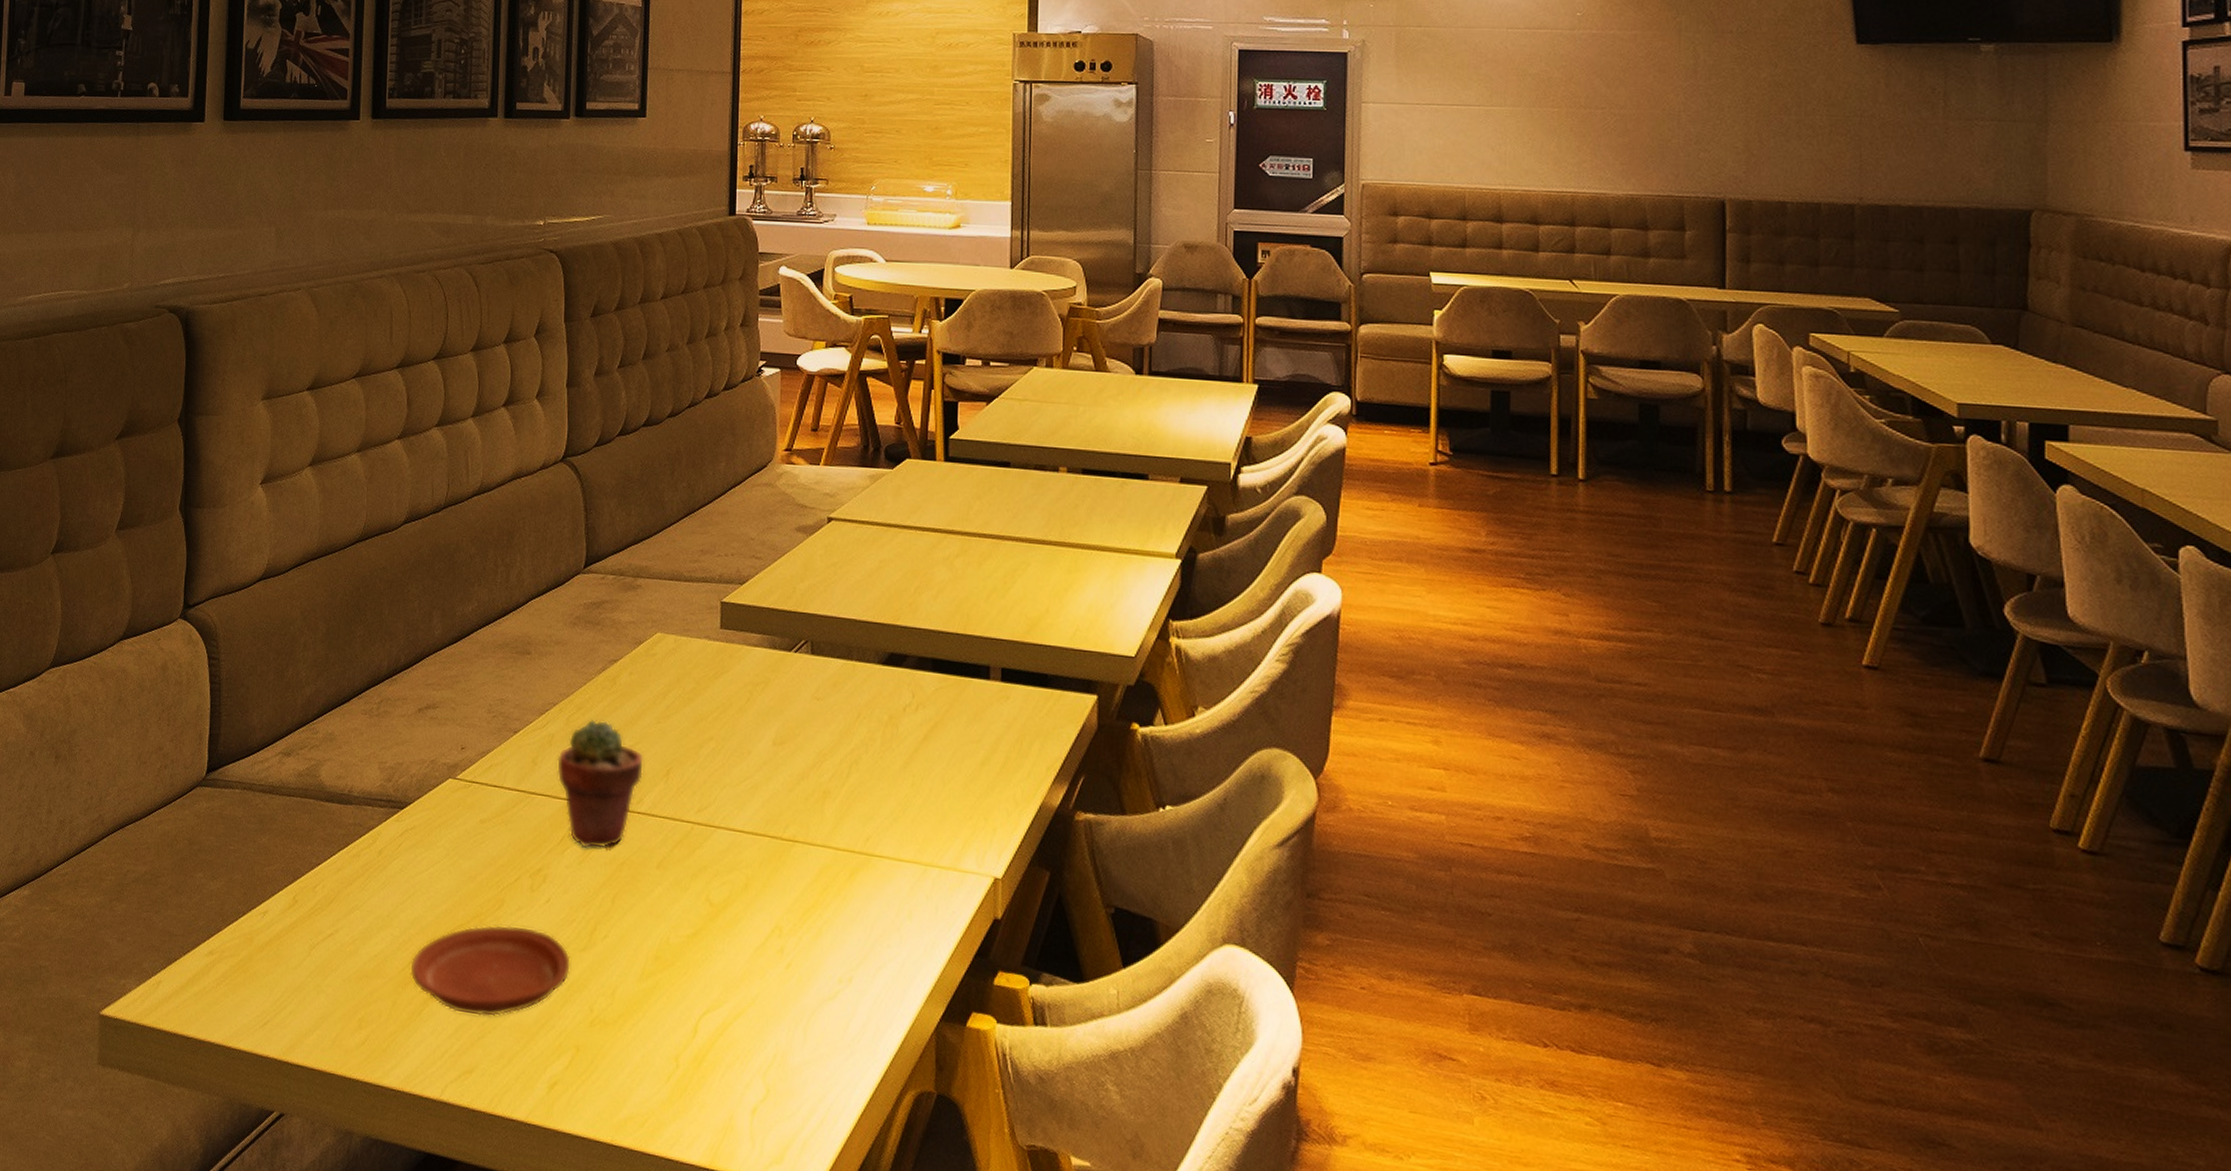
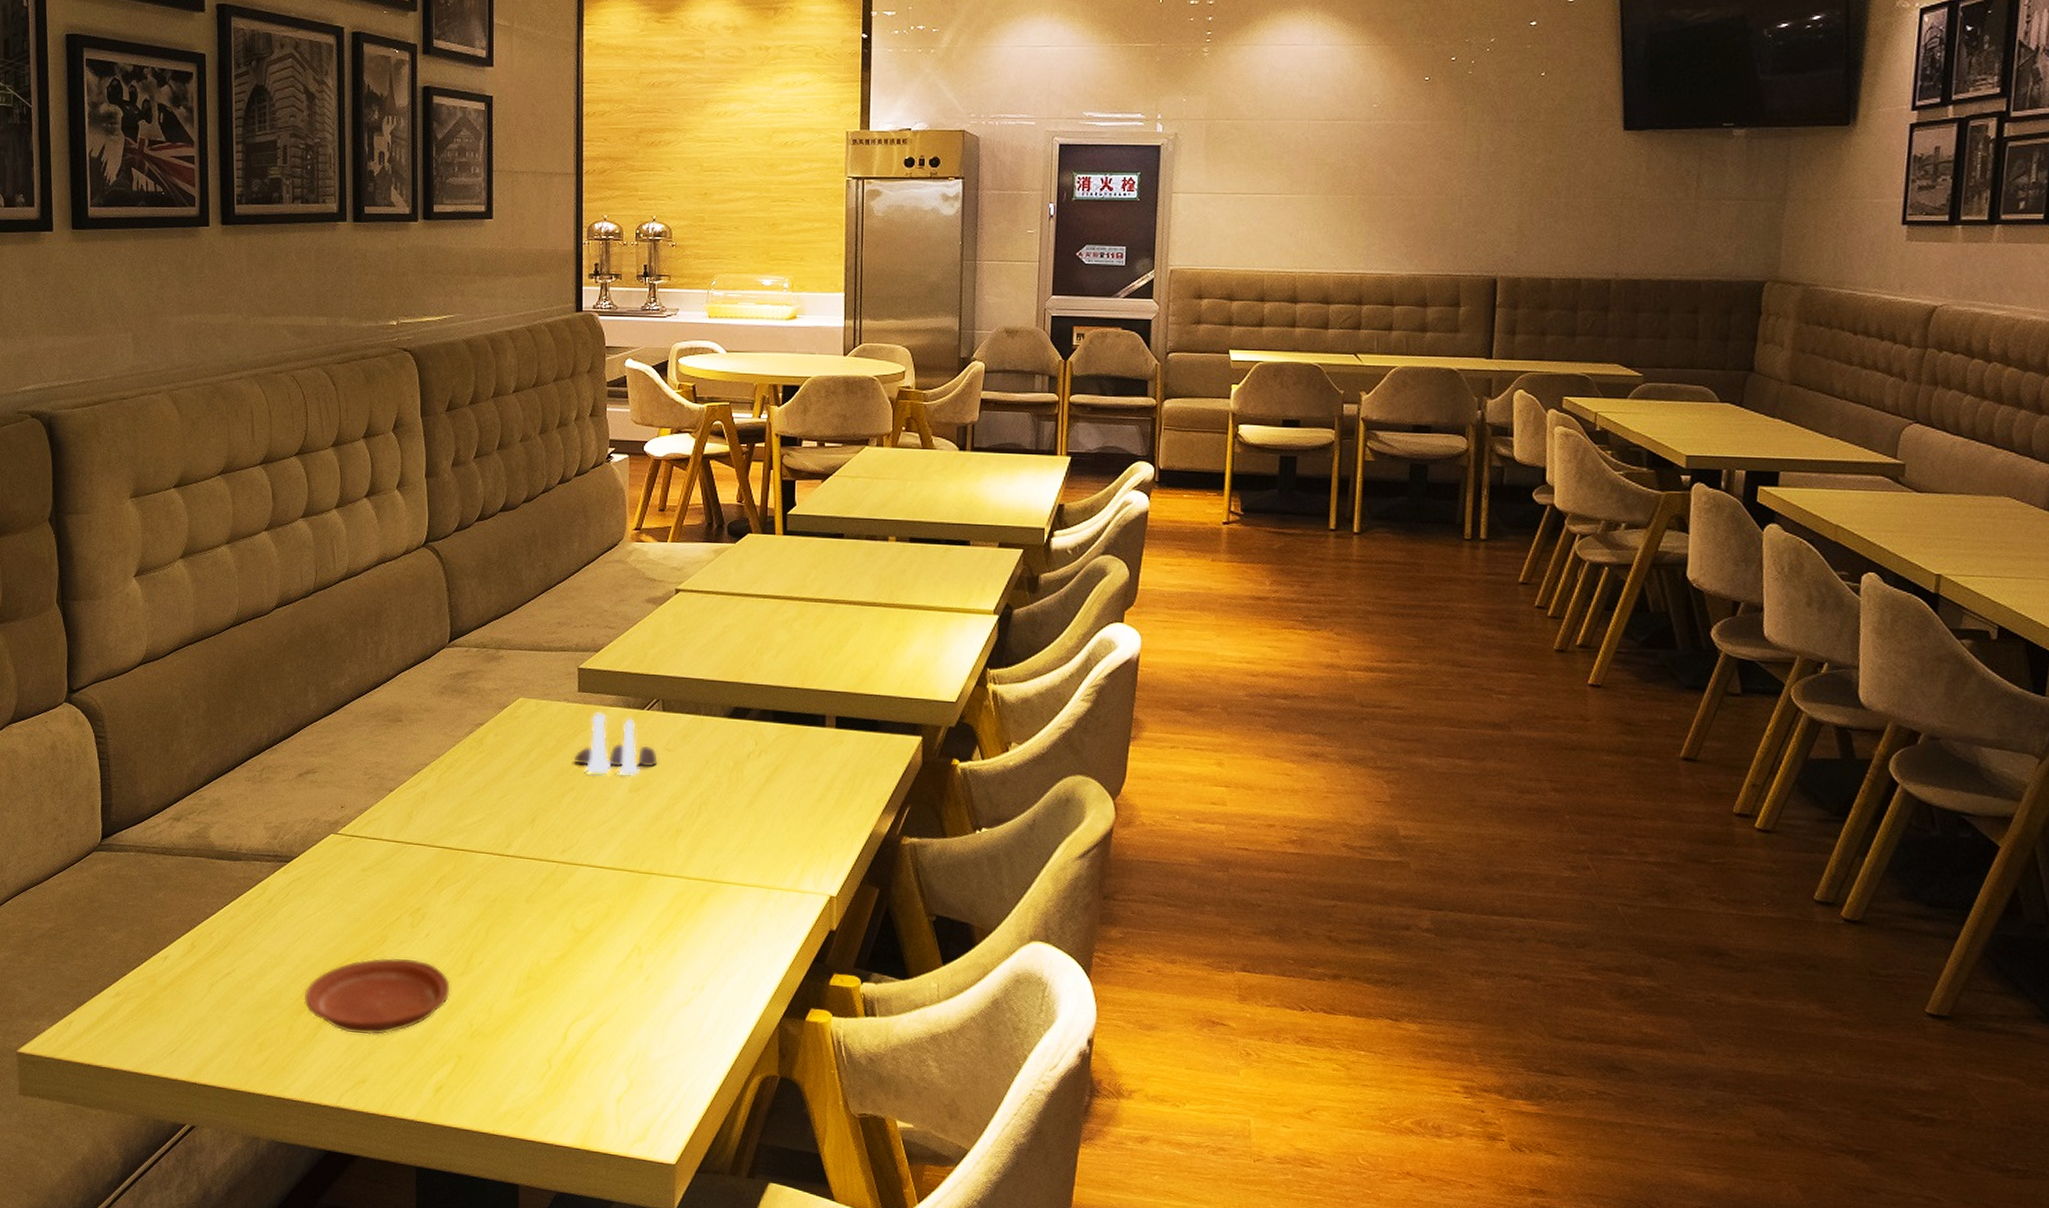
potted succulent: present [557,718,645,849] -> none [431,776,512,889]
salt and pepper shaker set: none [713,652,805,728] -> present [573,712,658,777]

